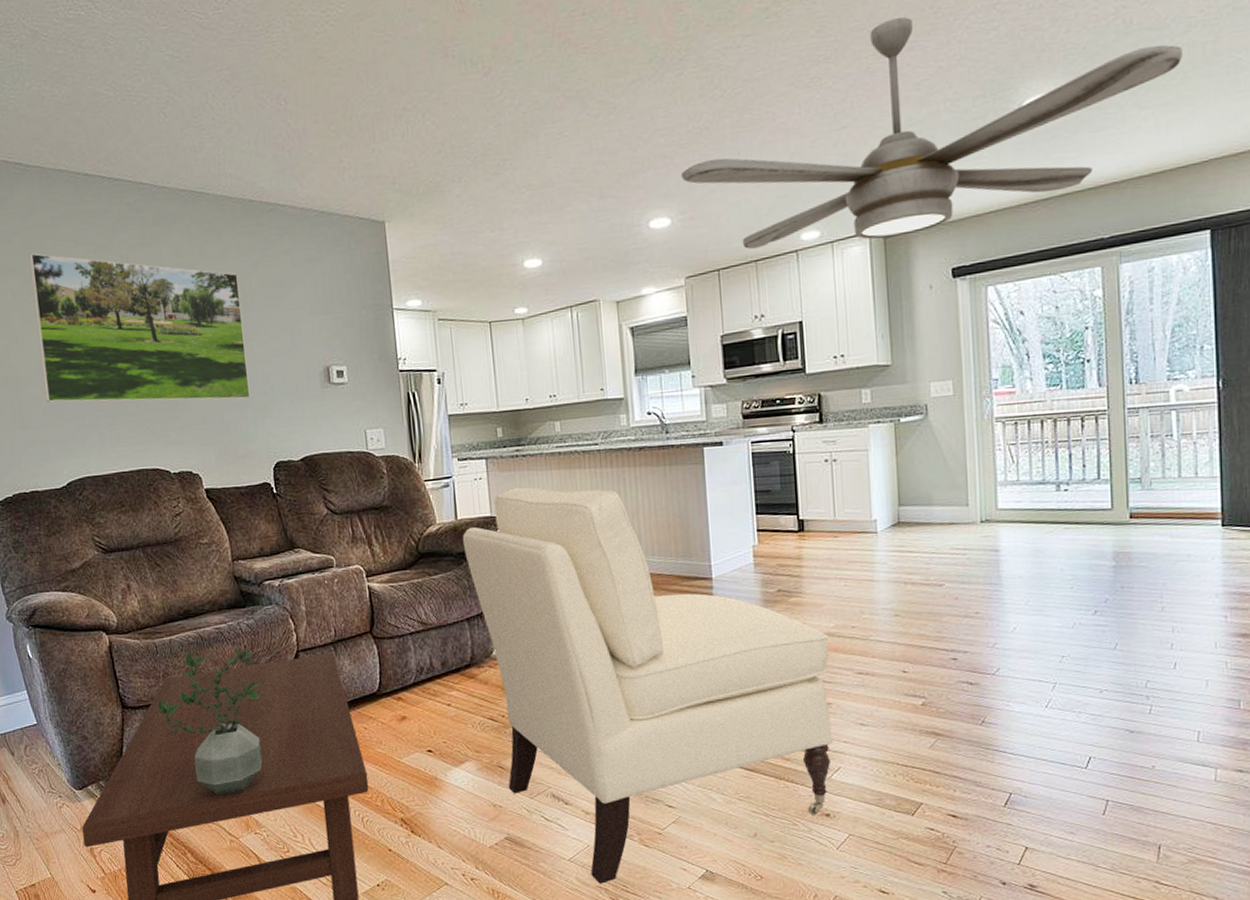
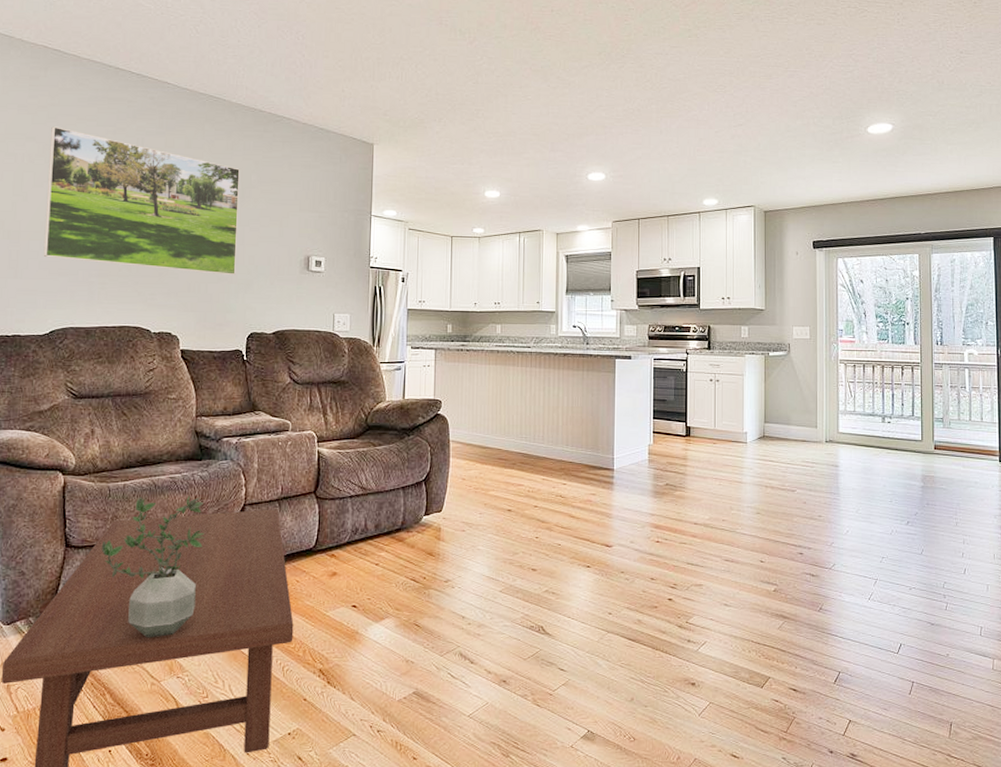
chair: present [462,486,833,884] -> none [406,376,703,740]
ceiling fan: present [681,17,1182,249] -> none [616,53,976,212]

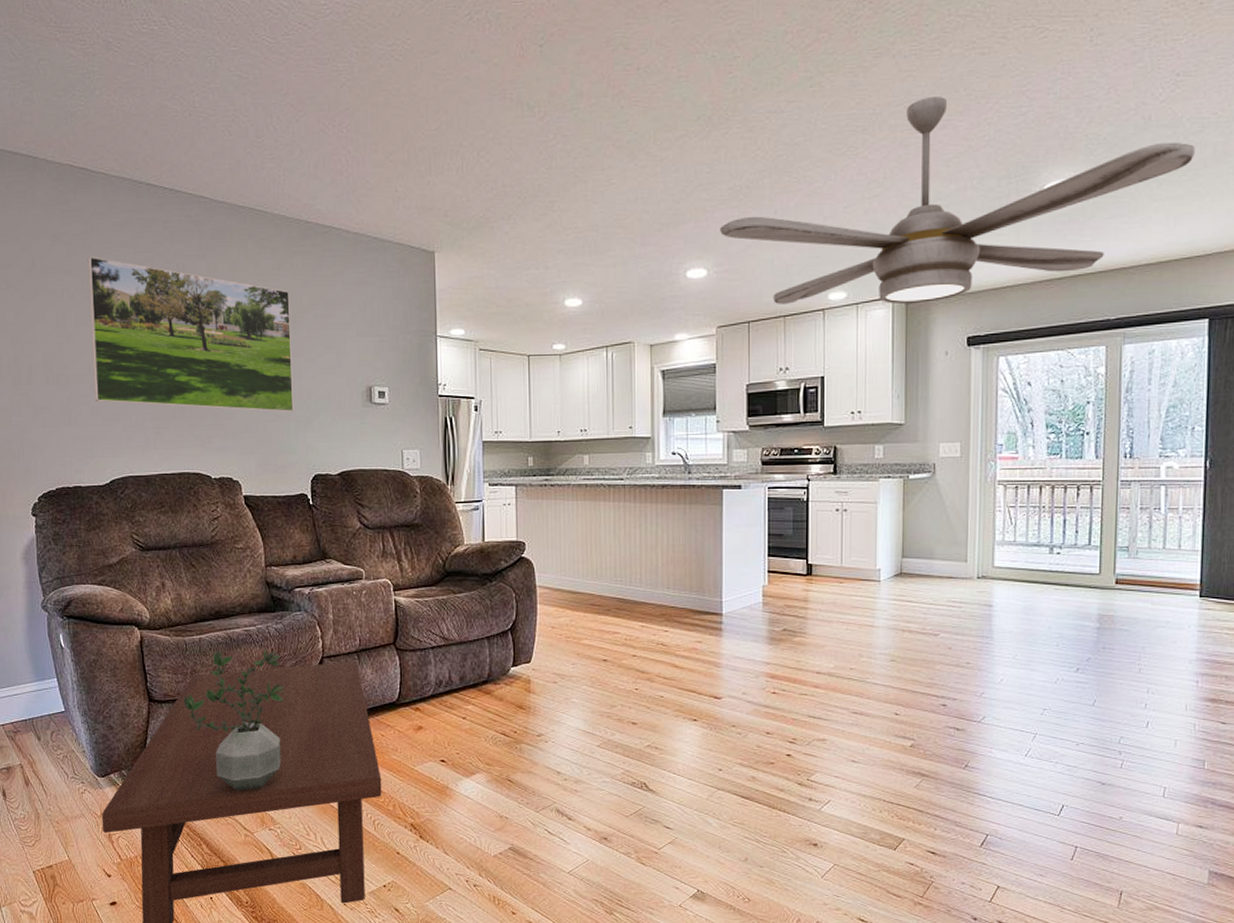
ceiling fan: none [616,53,976,212] -> present [720,97,1195,305]

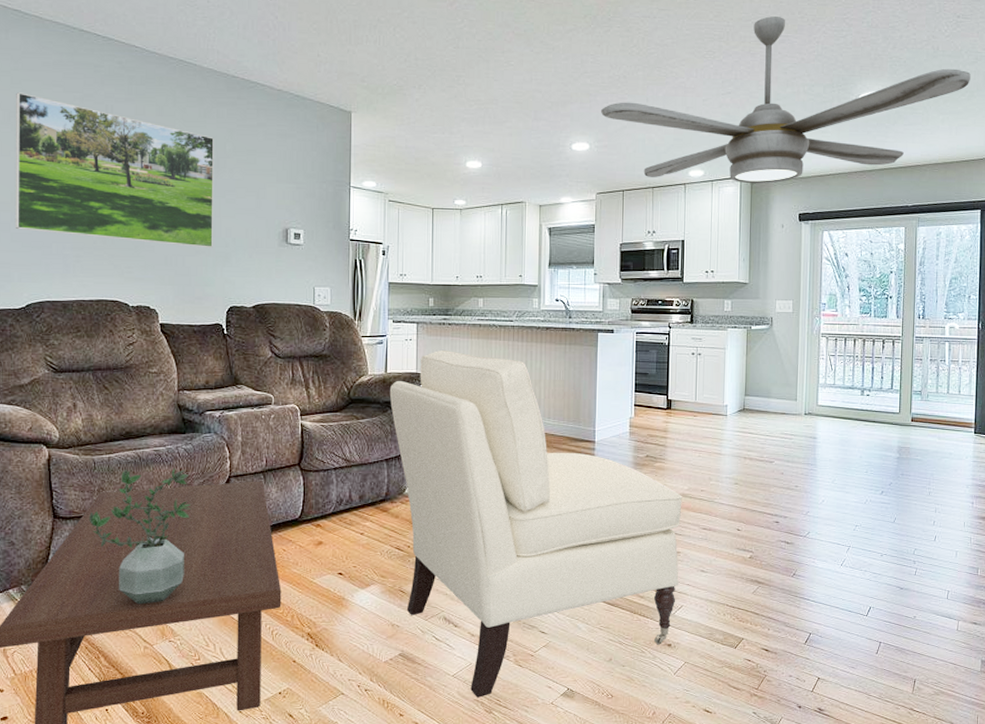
chair: none [488,514,828,897] -> present [389,349,682,698]

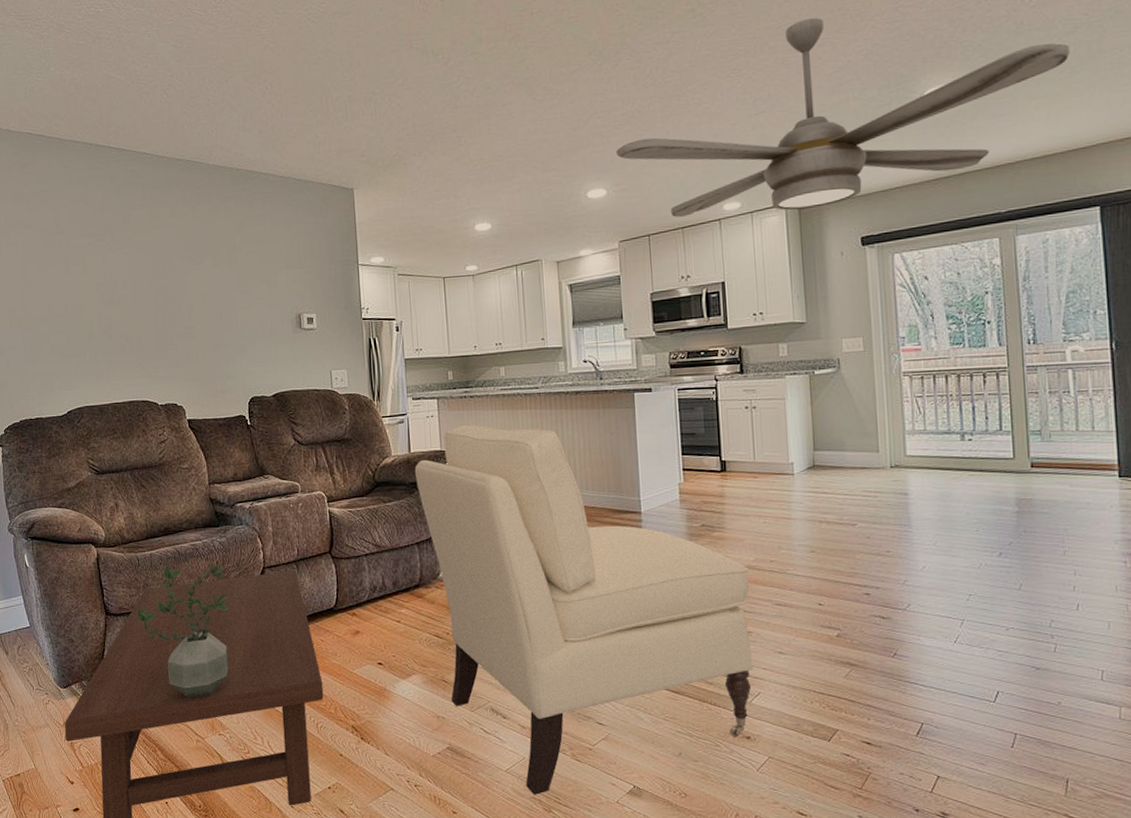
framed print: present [15,92,214,248] -> none [45,211,231,342]

